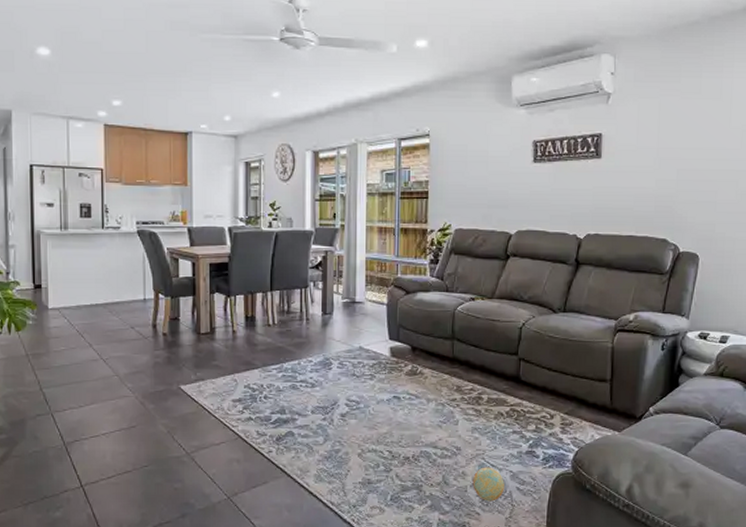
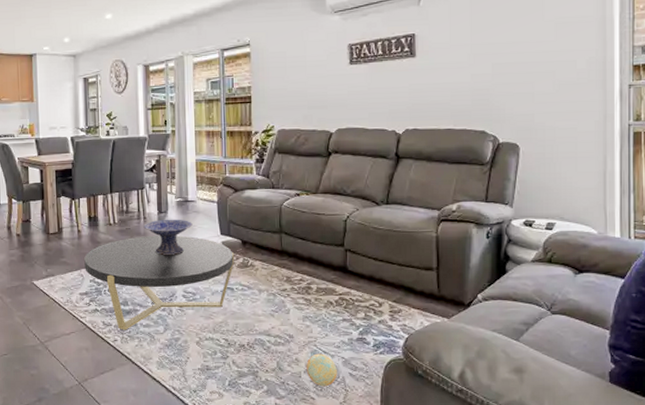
coffee table: none [239,339,403,441] -> present [84,235,235,331]
decorative bowl: none [306,321,359,360] -> present [143,219,193,255]

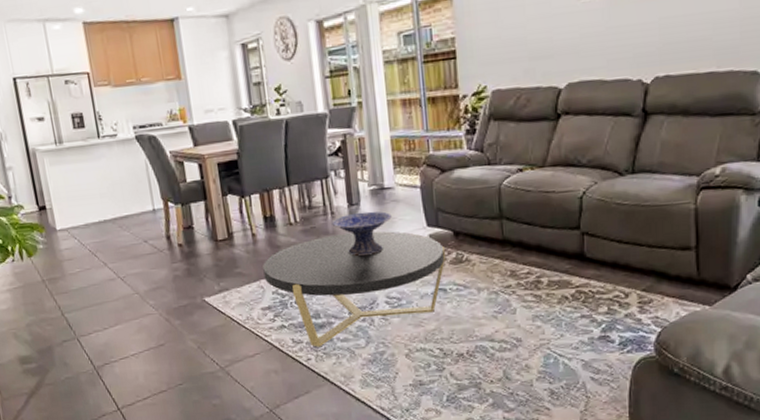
ball: present [306,353,337,387] -> none [538,357,576,395]

